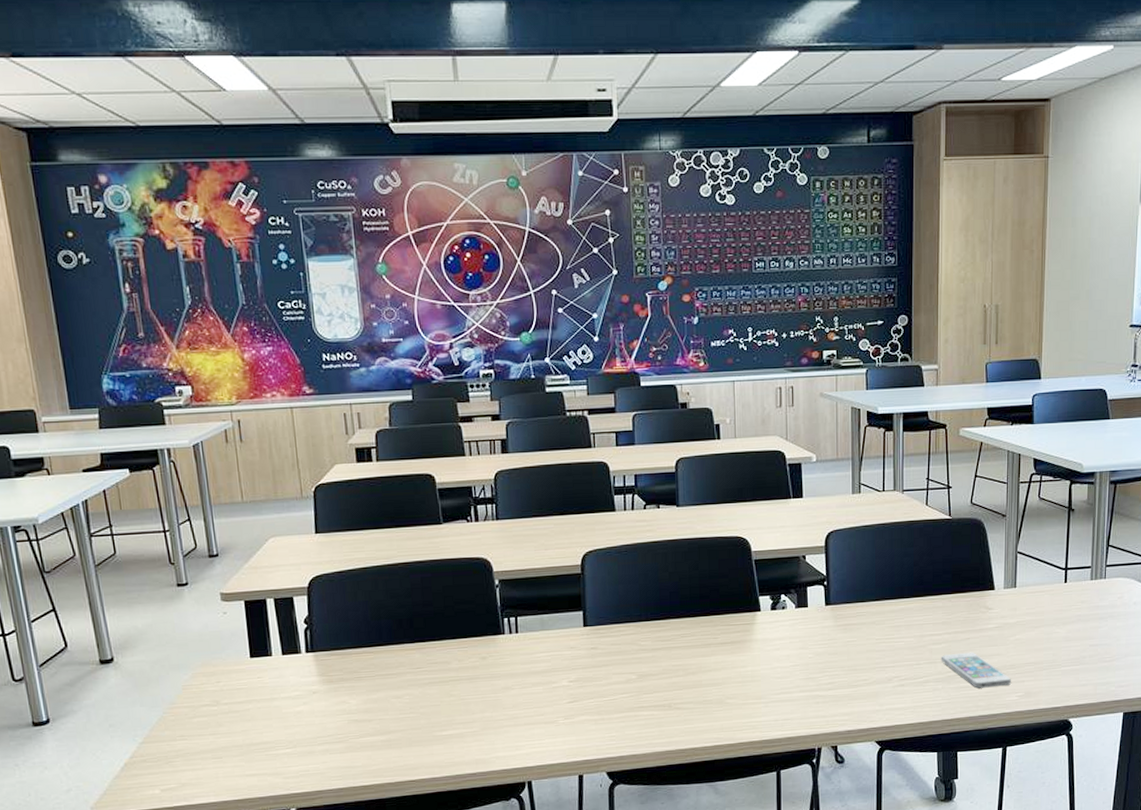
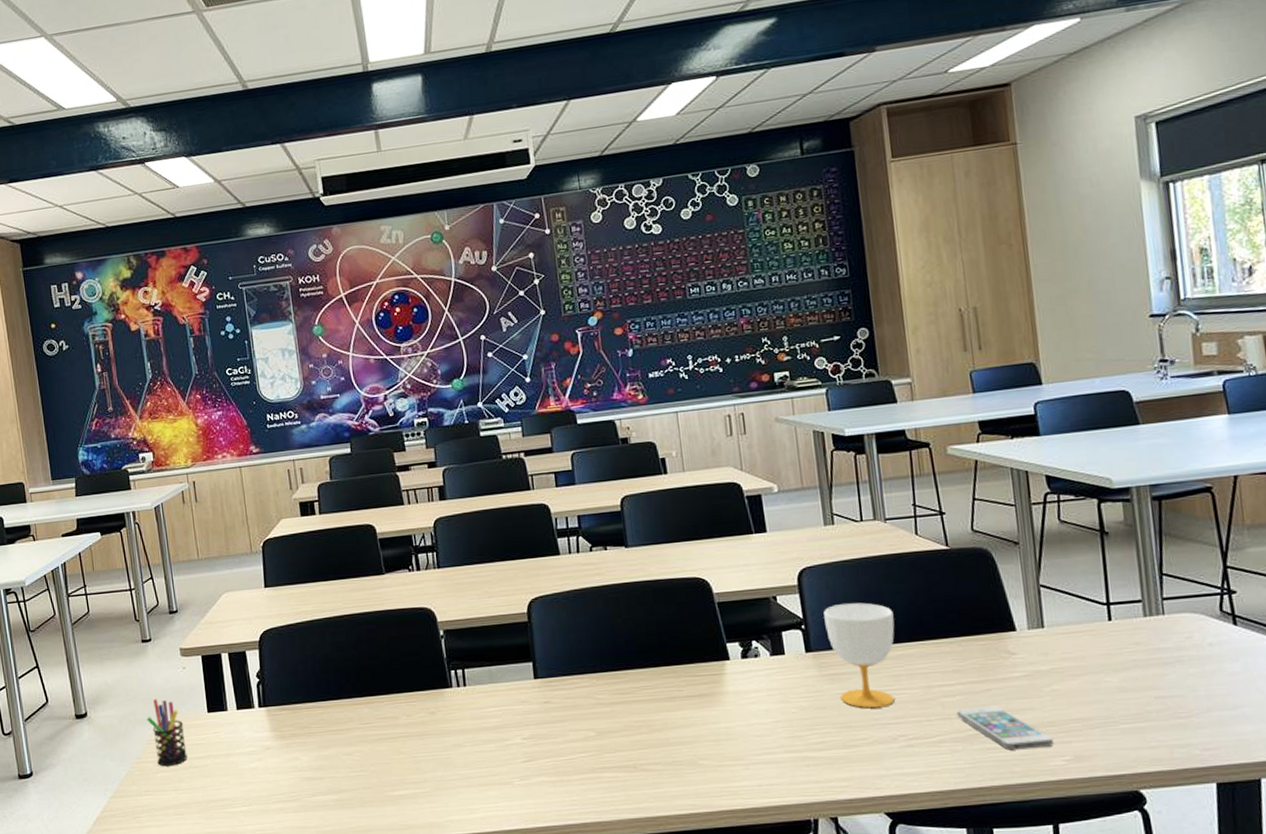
pen holder: none [182,644,227,712] -> present [146,698,188,767]
cup: none [844,563,900,654] -> present [824,602,895,709]

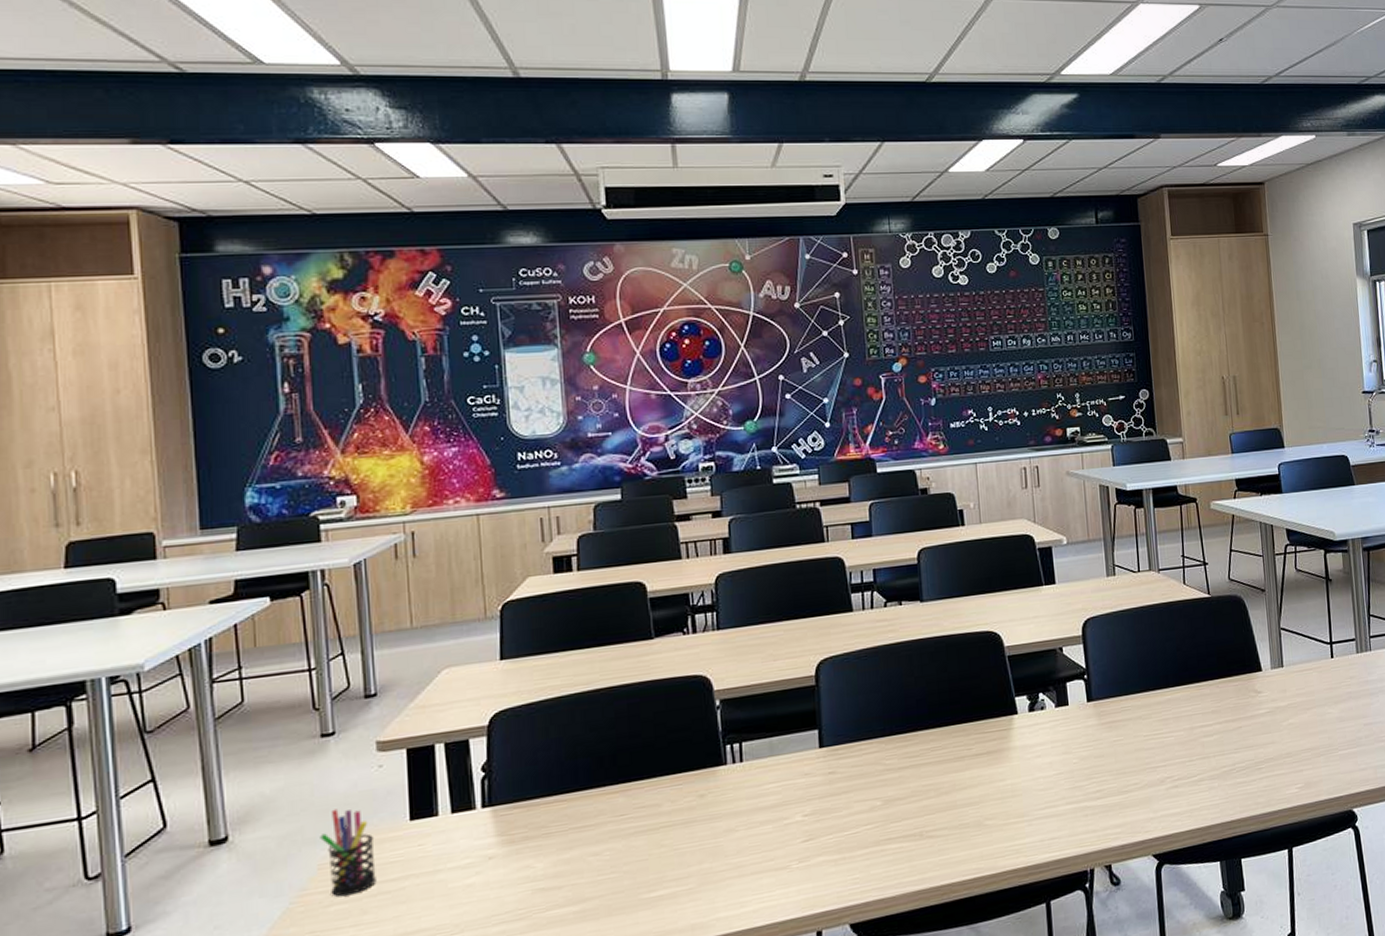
cup: present [824,602,895,709] -> none [1104,650,1165,754]
smartphone: present [956,706,1054,750] -> none [1213,742,1289,783]

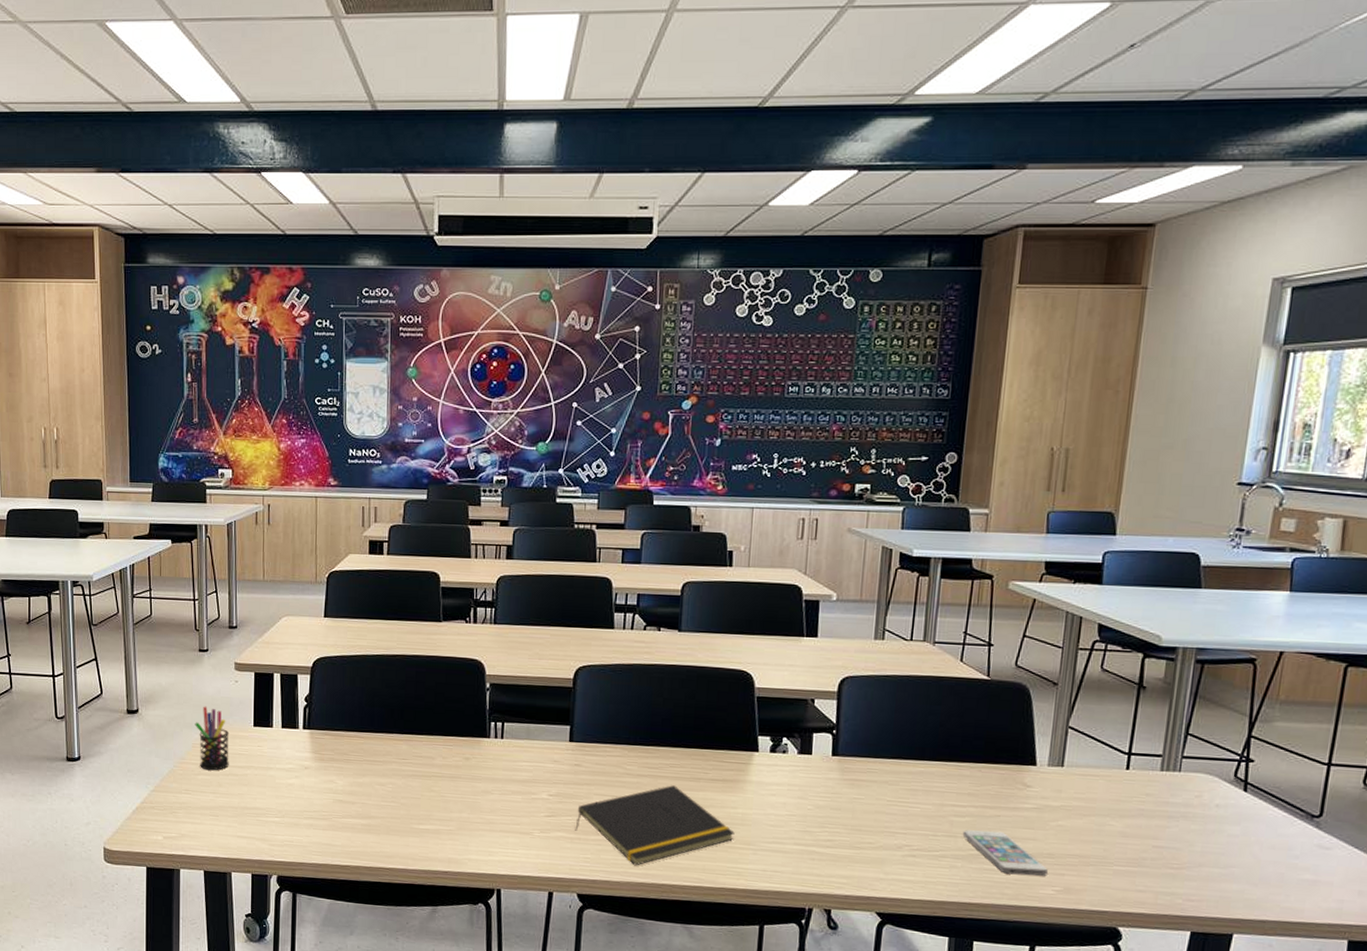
notepad: none [838,770,1007,873] -> present [575,785,735,866]
smartphone: none [1213,742,1289,783] -> present [962,830,1048,876]

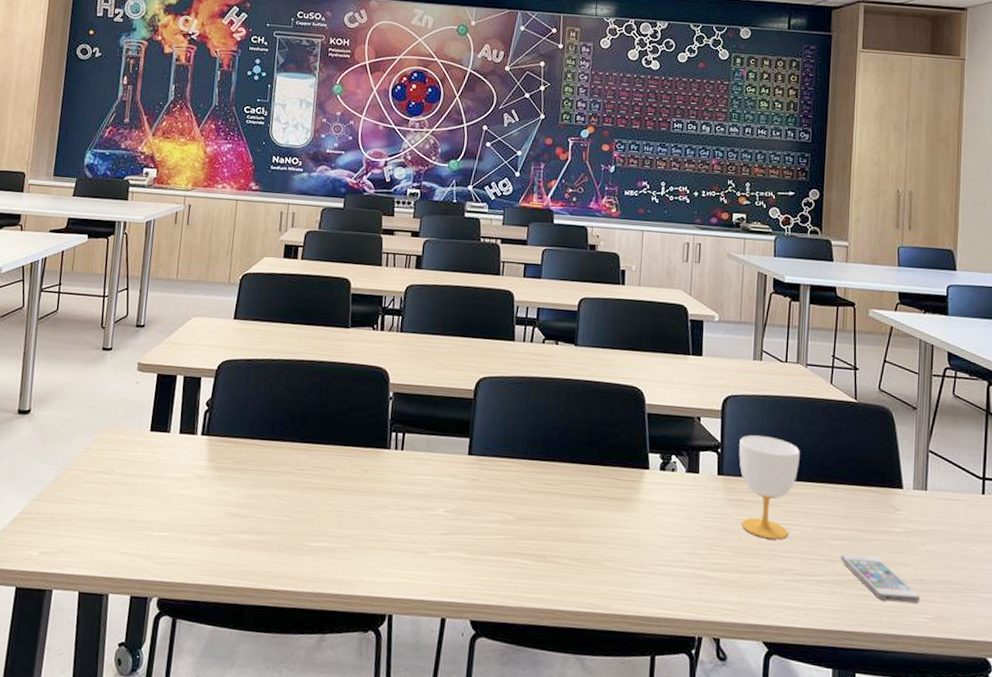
pen holder: present [195,706,230,771] -> none [88,408,124,479]
notepad: present [575,785,735,866] -> none [470,502,627,590]
cup: none [855,716,923,817] -> present [739,435,800,540]

